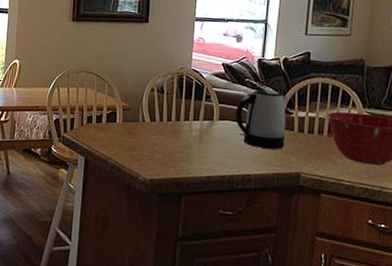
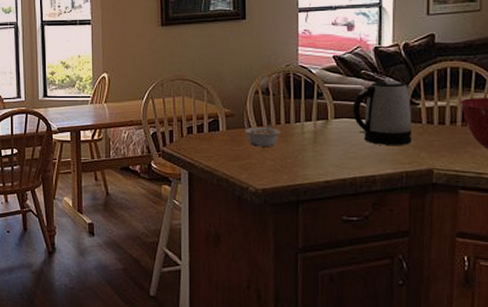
legume: none [138,120,172,141] -> present [244,124,282,147]

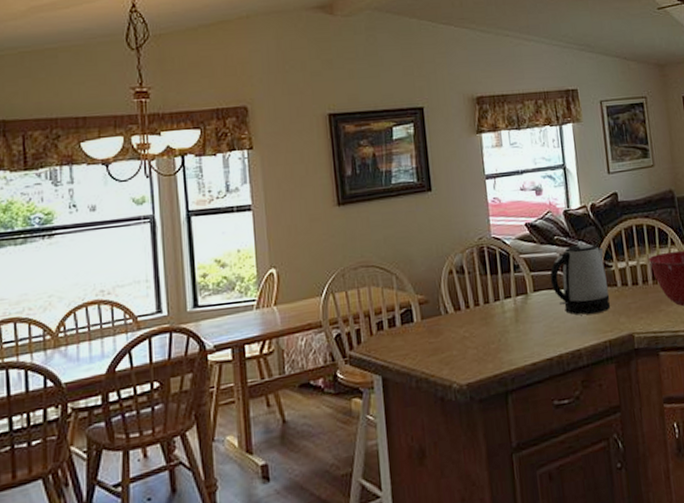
legume: present [244,124,282,147] -> none [441,306,482,335]

